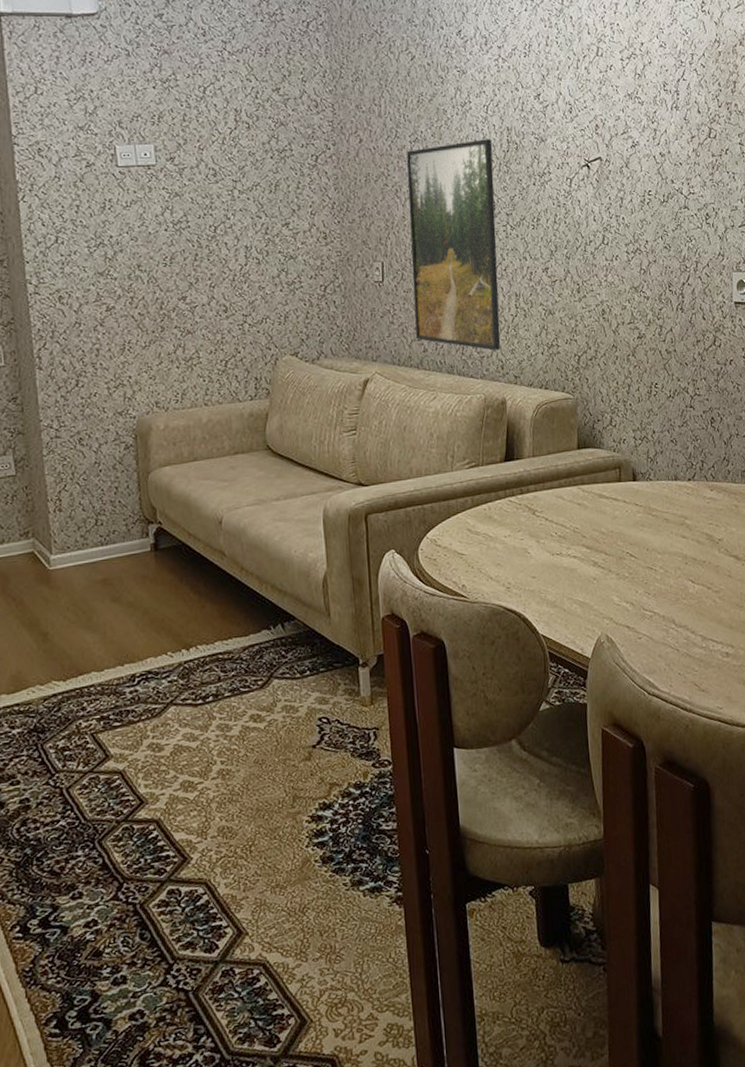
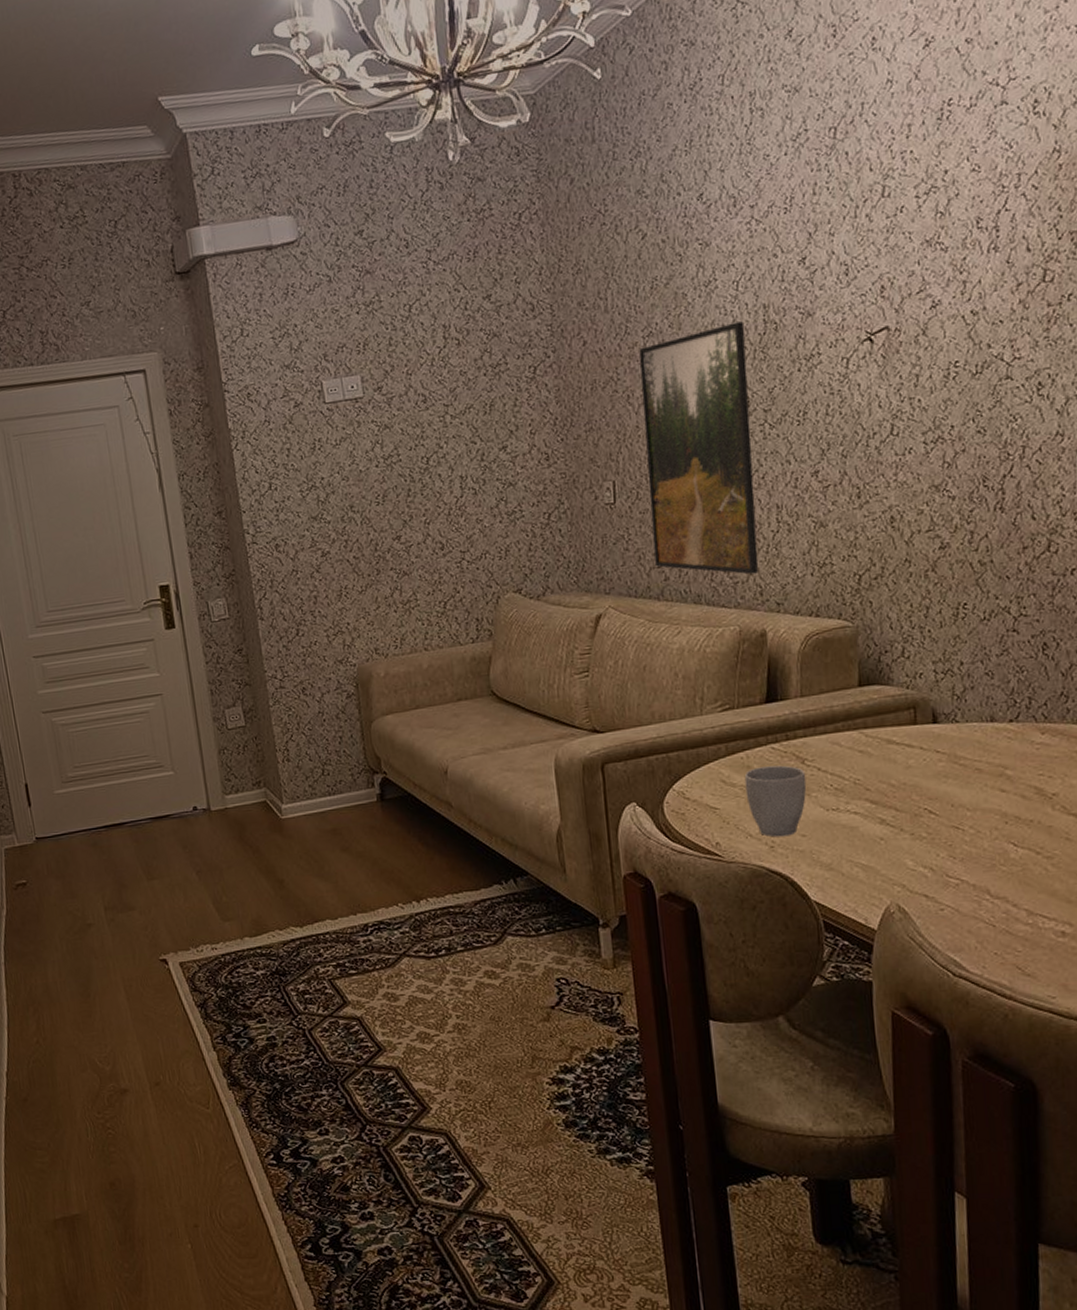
mug: none [486,516,537,579] -> present [744,765,807,837]

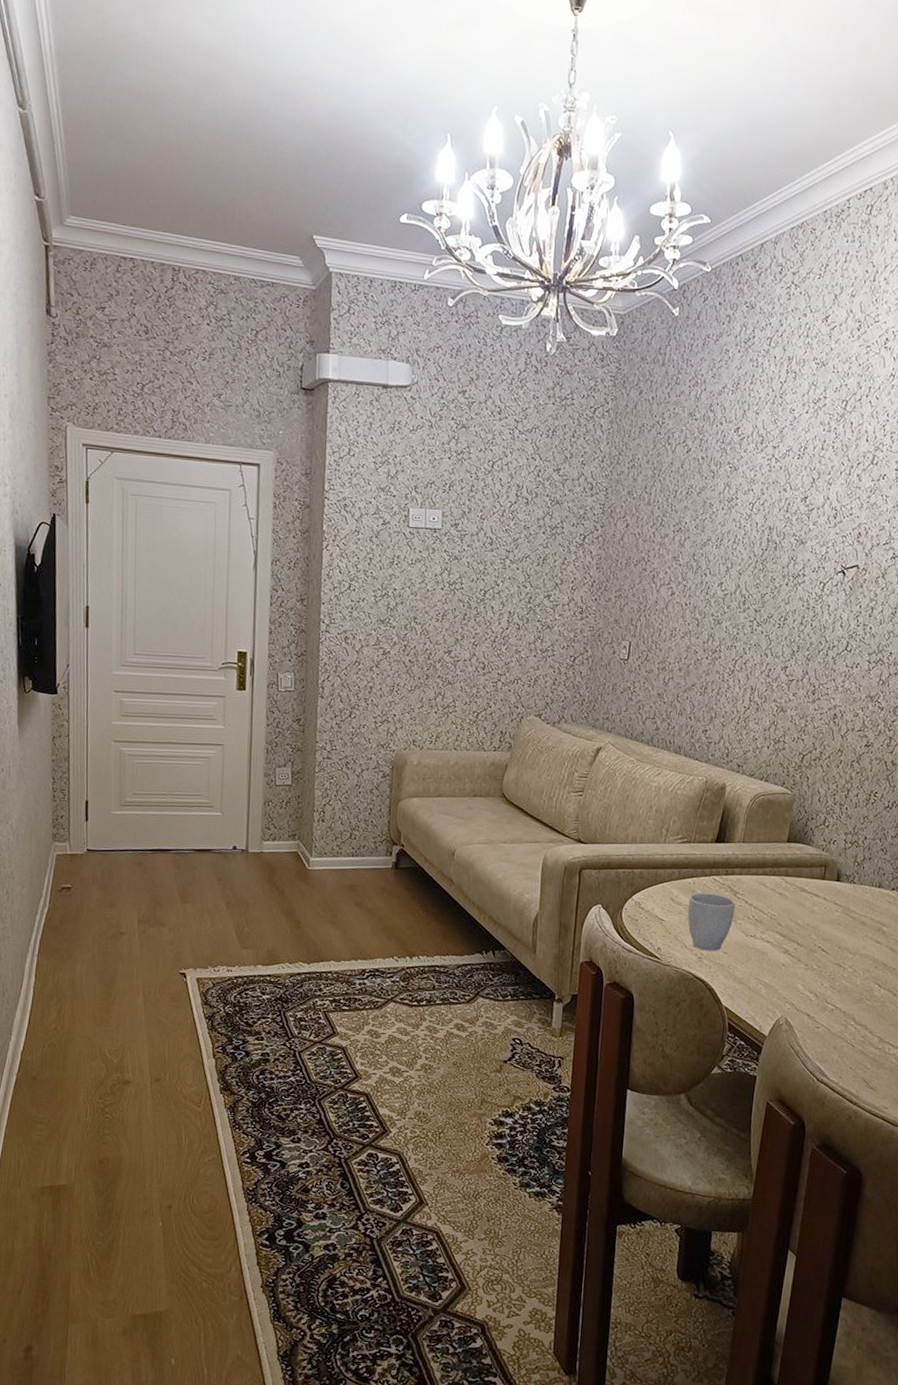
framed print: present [639,321,759,575] -> none [651,535,753,738]

